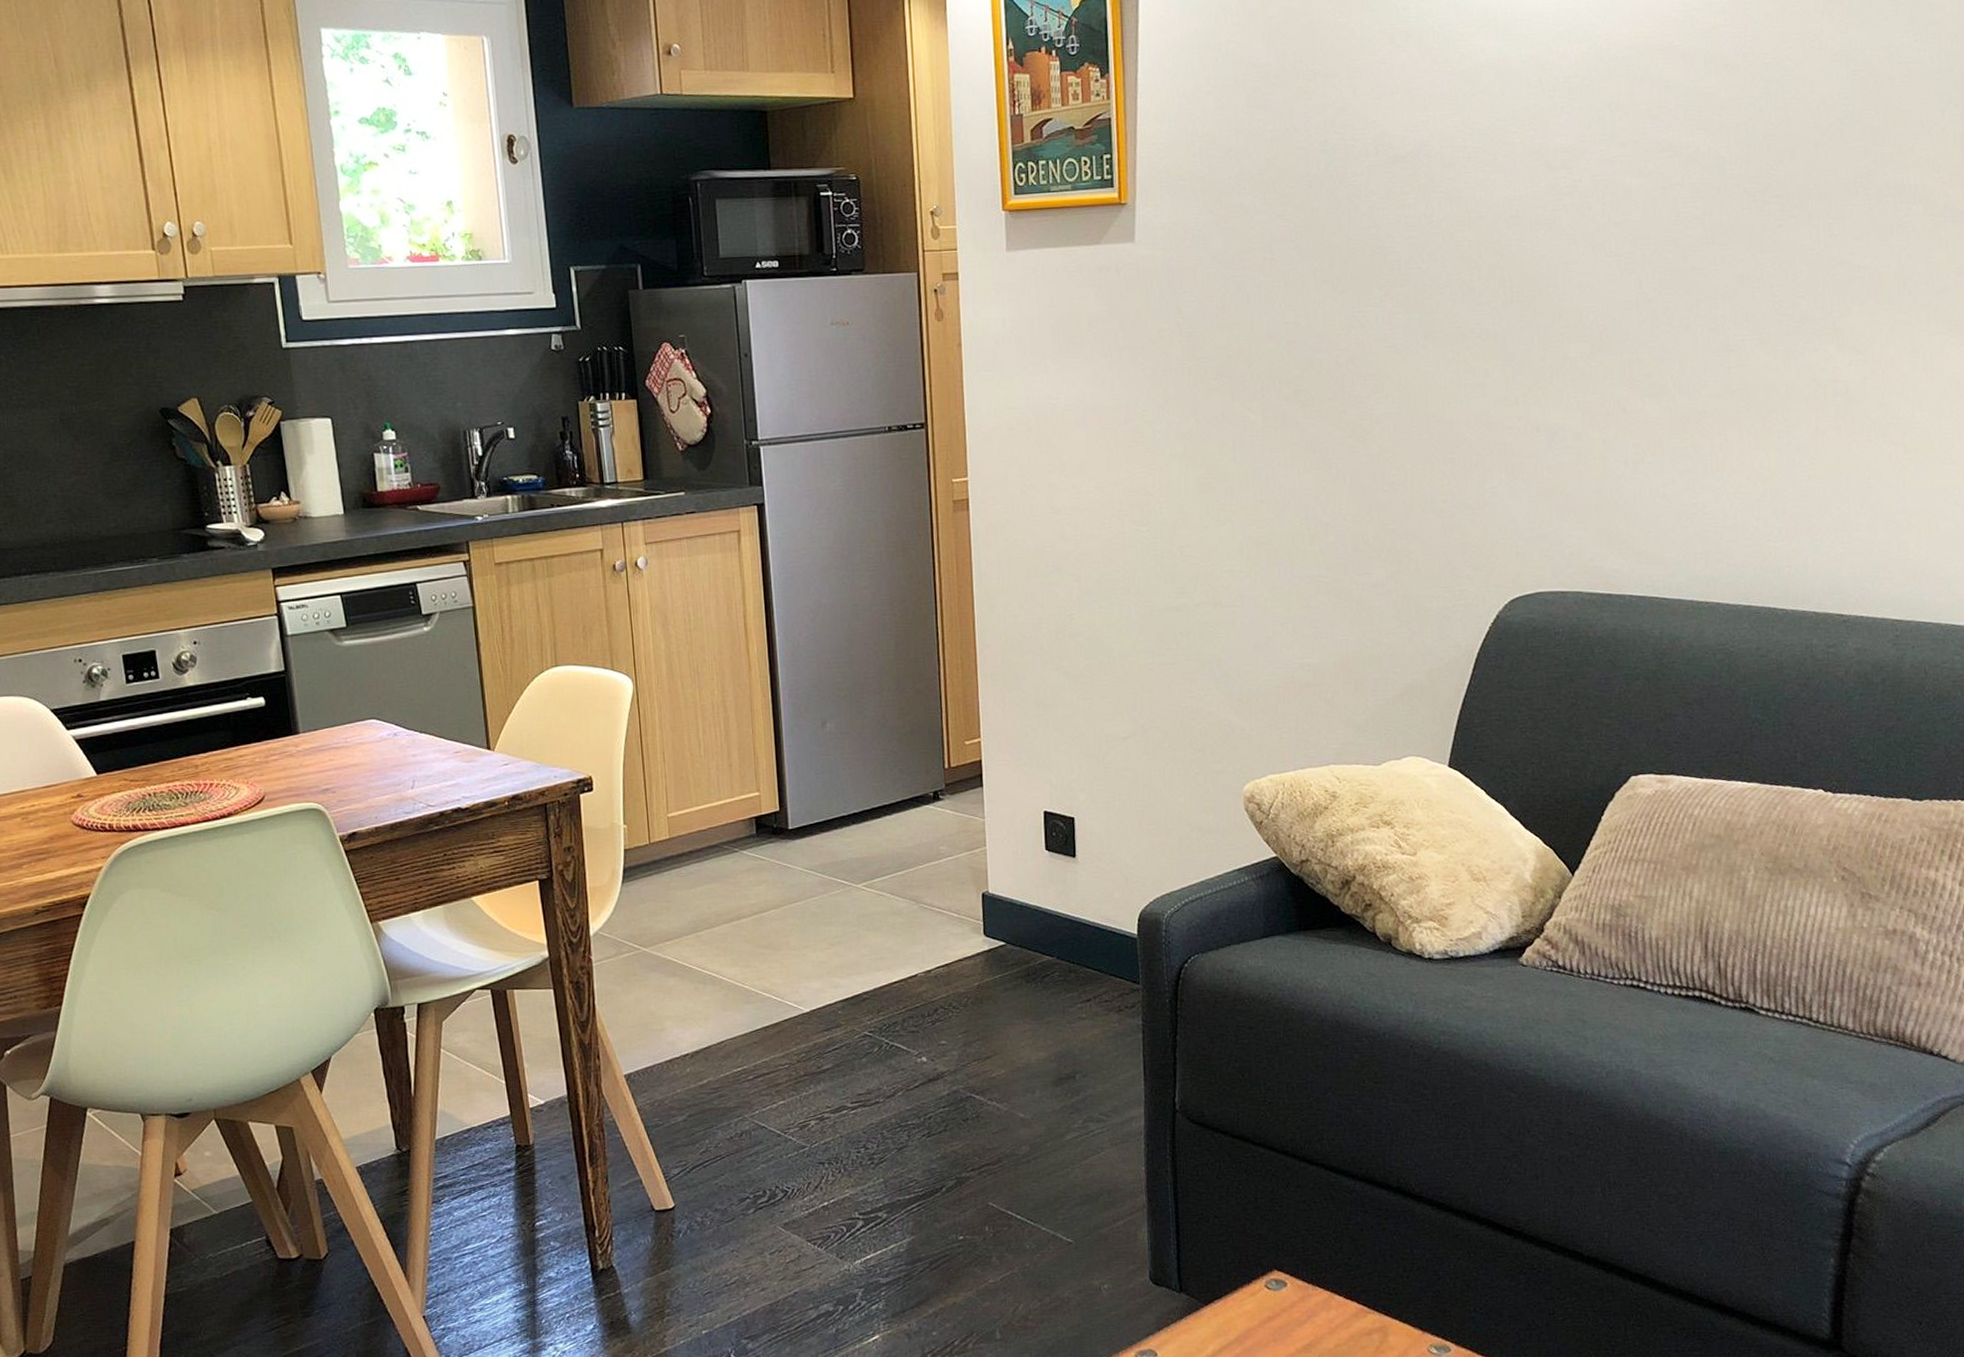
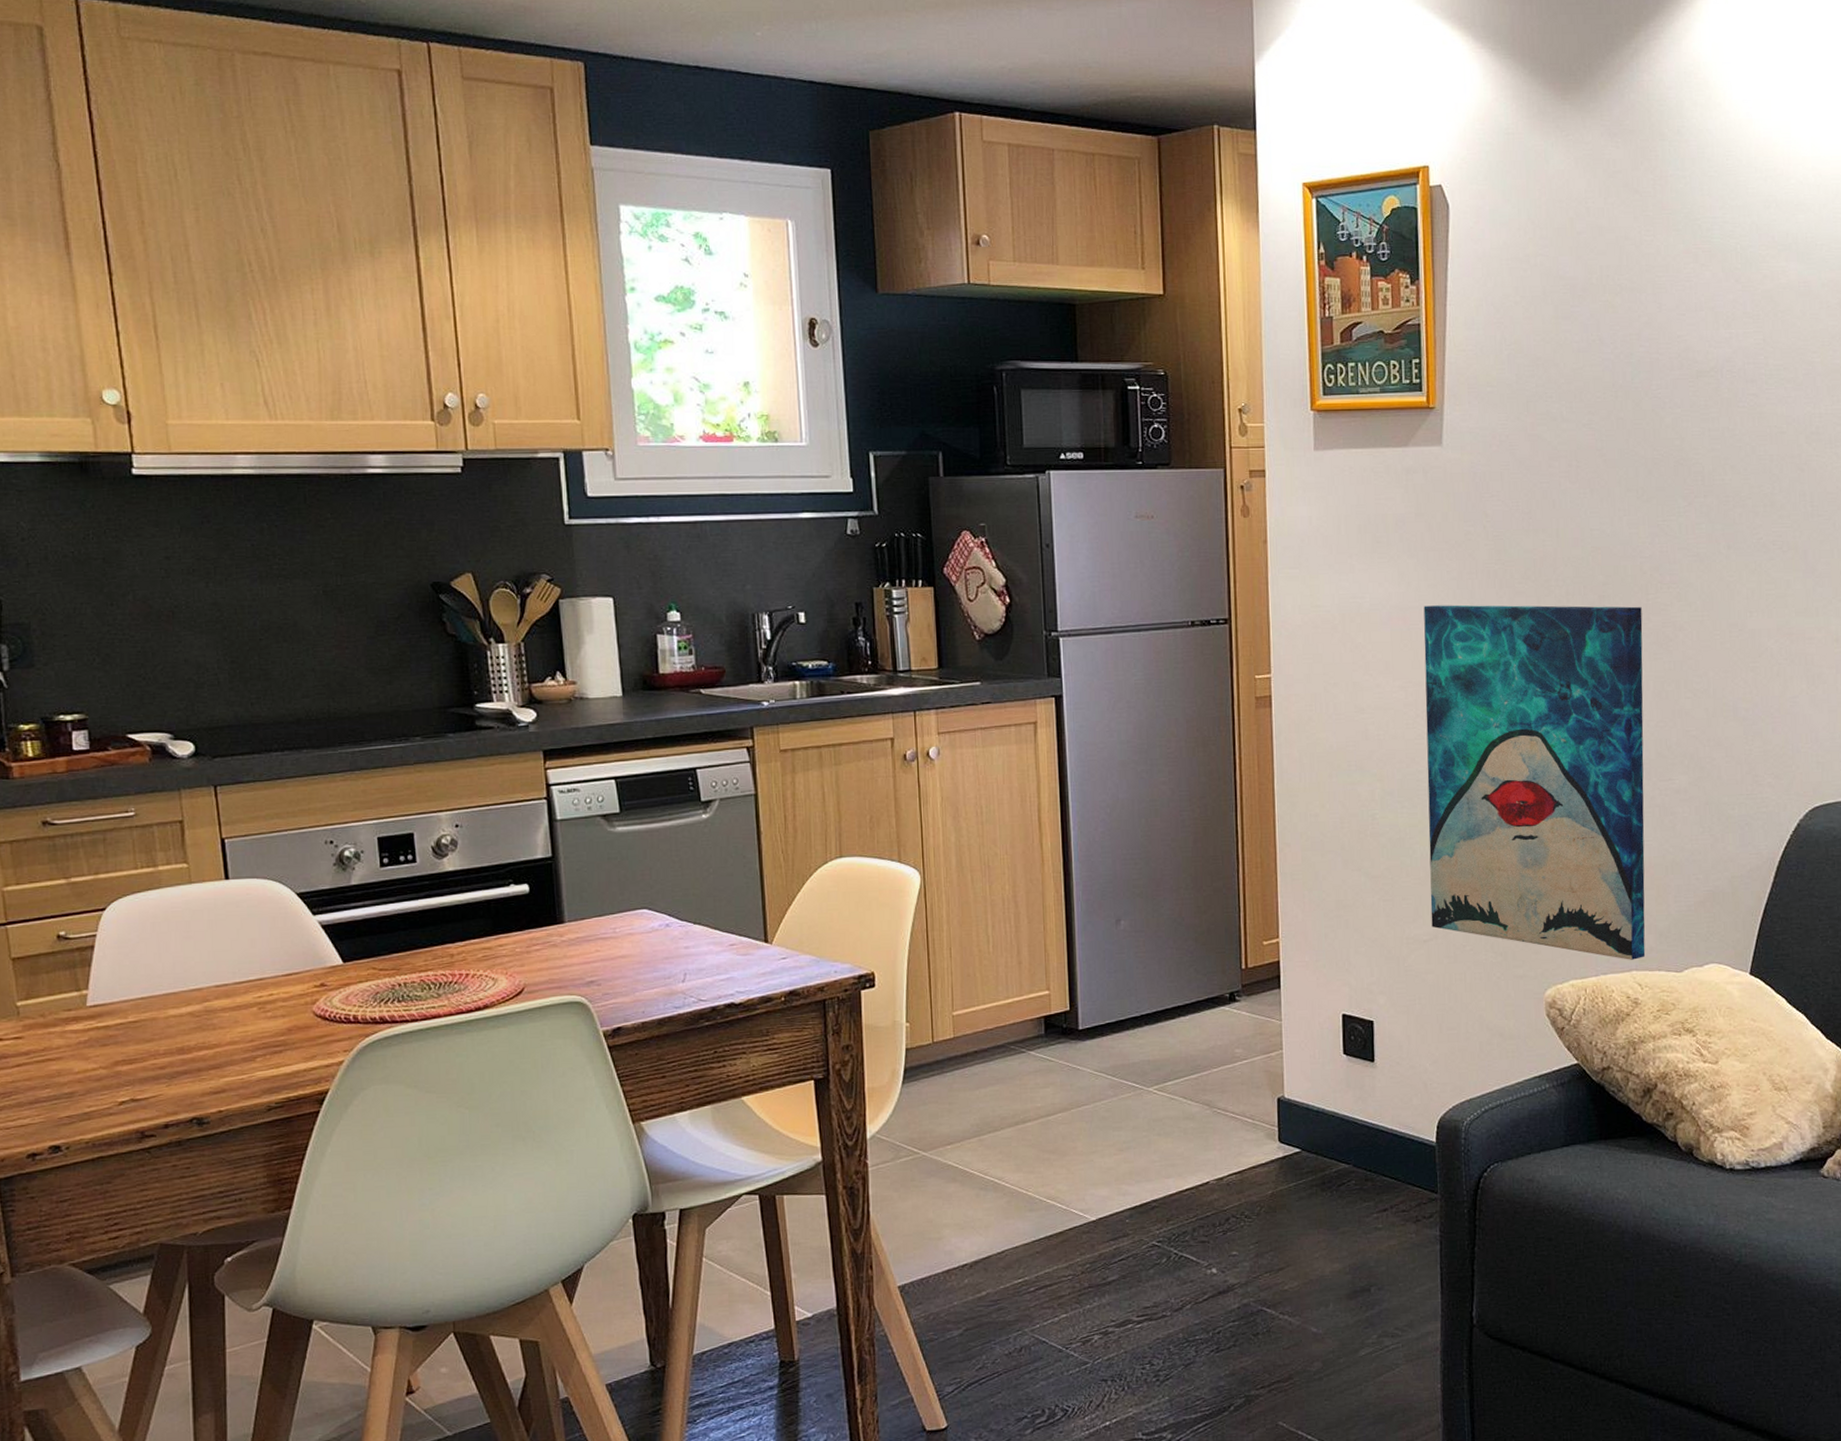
wall art: none [1118,400,1343,754] -> present [1423,604,1646,960]

